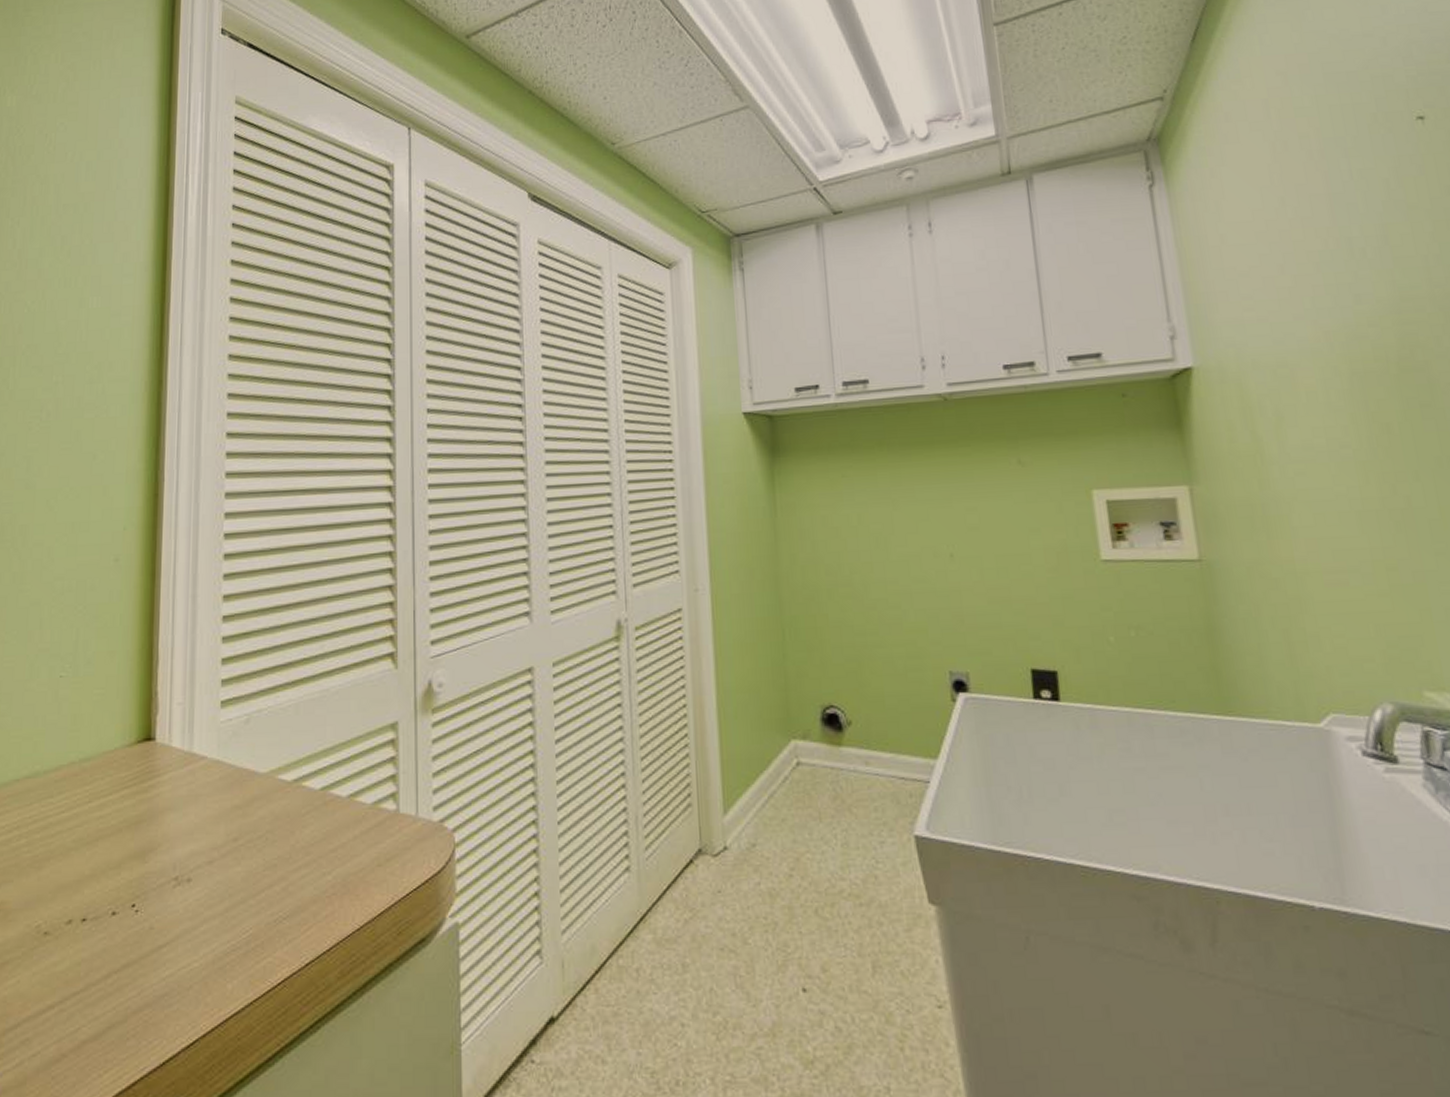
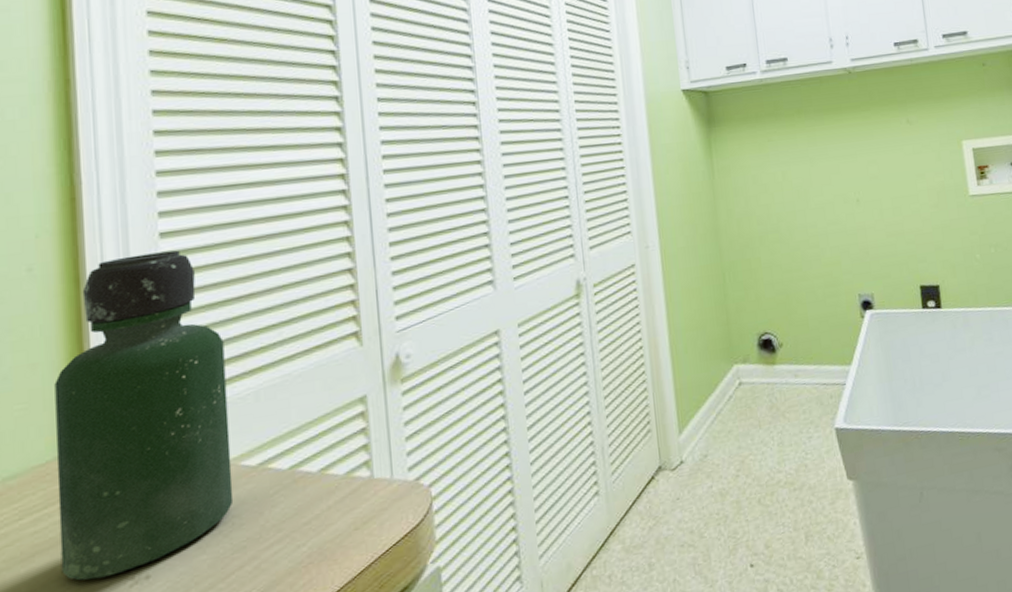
bottle: none [118,552,272,874] -> present [54,250,234,581]

